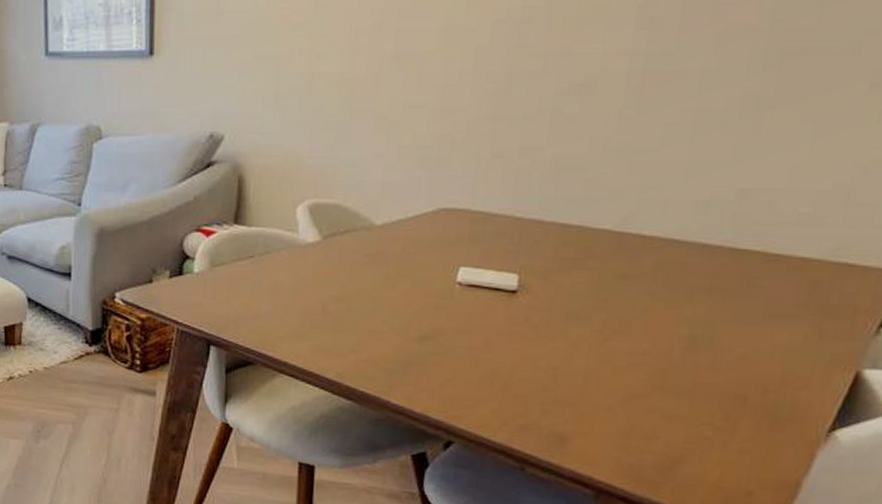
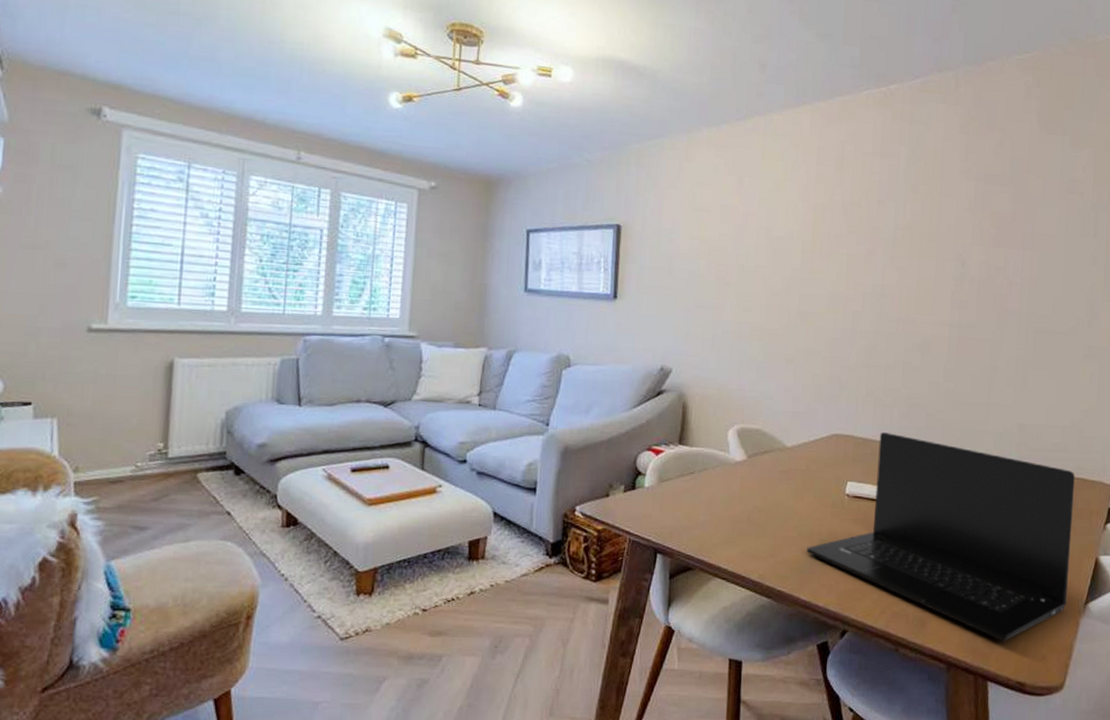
laptop: none [400,205,833,470] -> present [806,432,1075,641]

